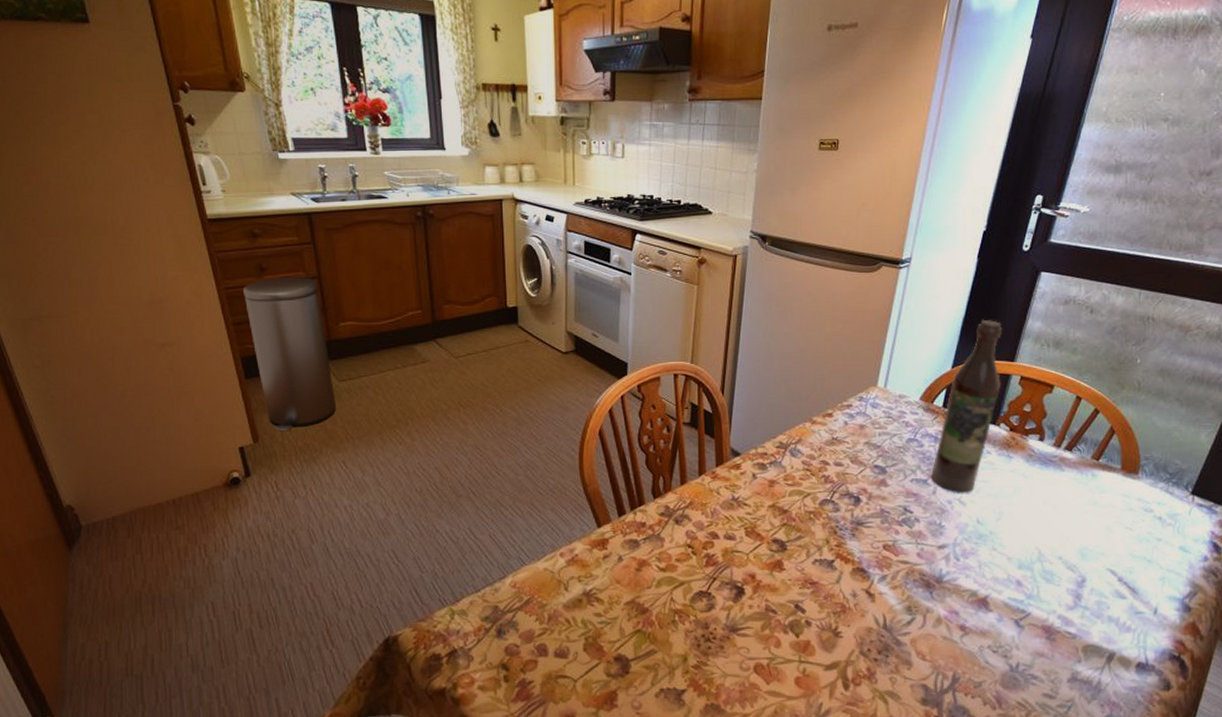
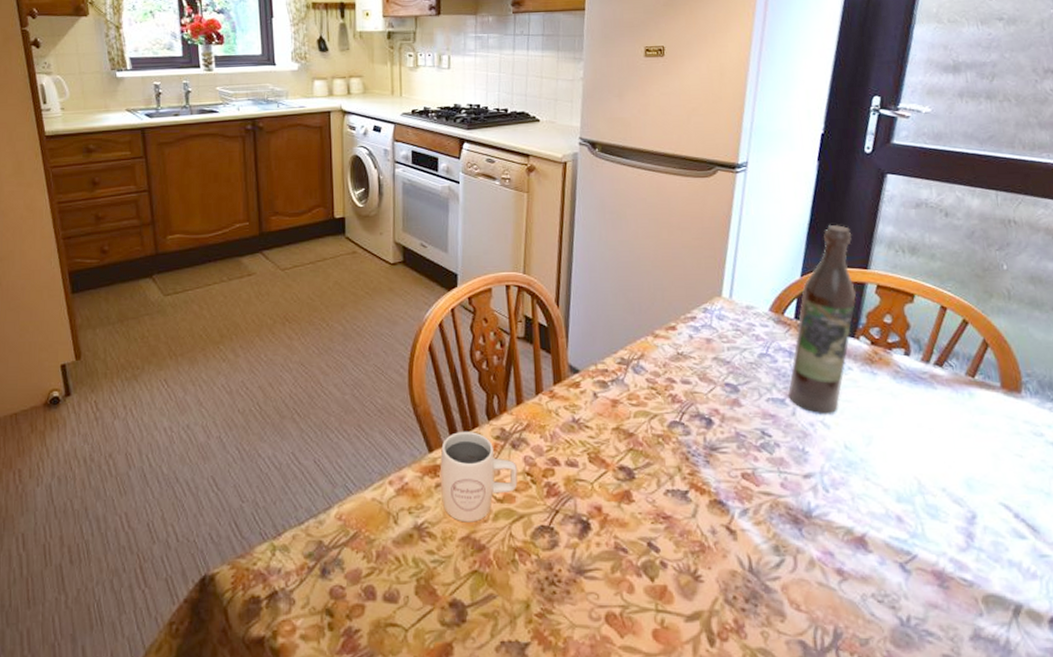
pedal bin: present [243,276,336,432] -> none [75,190,160,348]
mug: none [607,508,680,589] -> present [439,430,518,523]

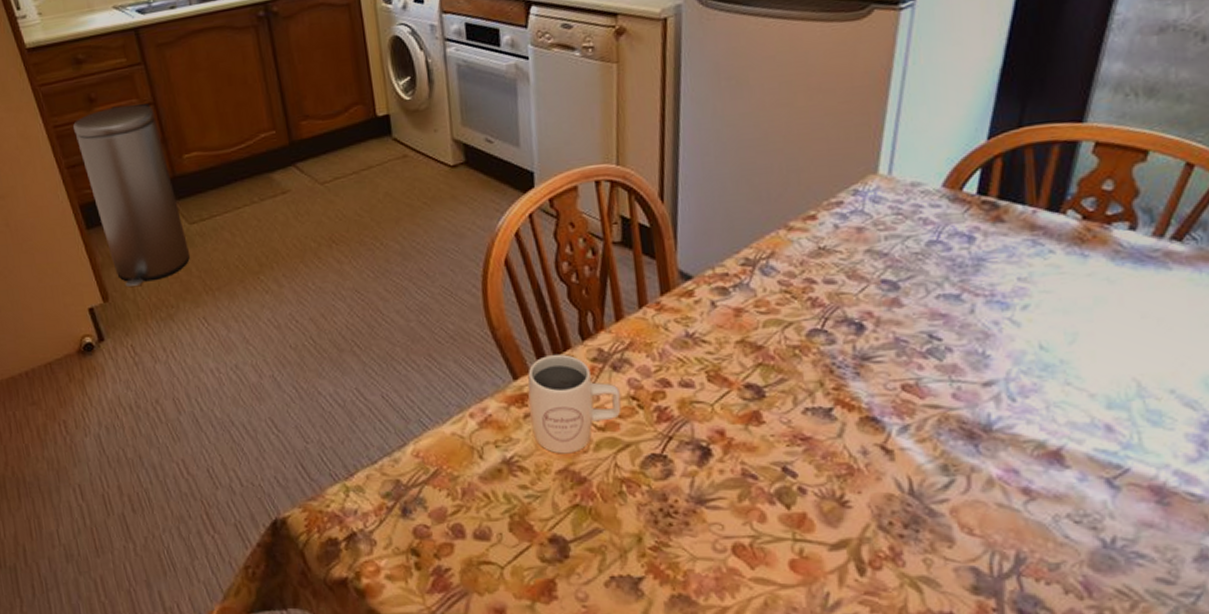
pedal bin: none [75,190,160,348] -> present [73,103,190,288]
wine bottle: present [788,224,857,414] -> none [966,67,1066,309]

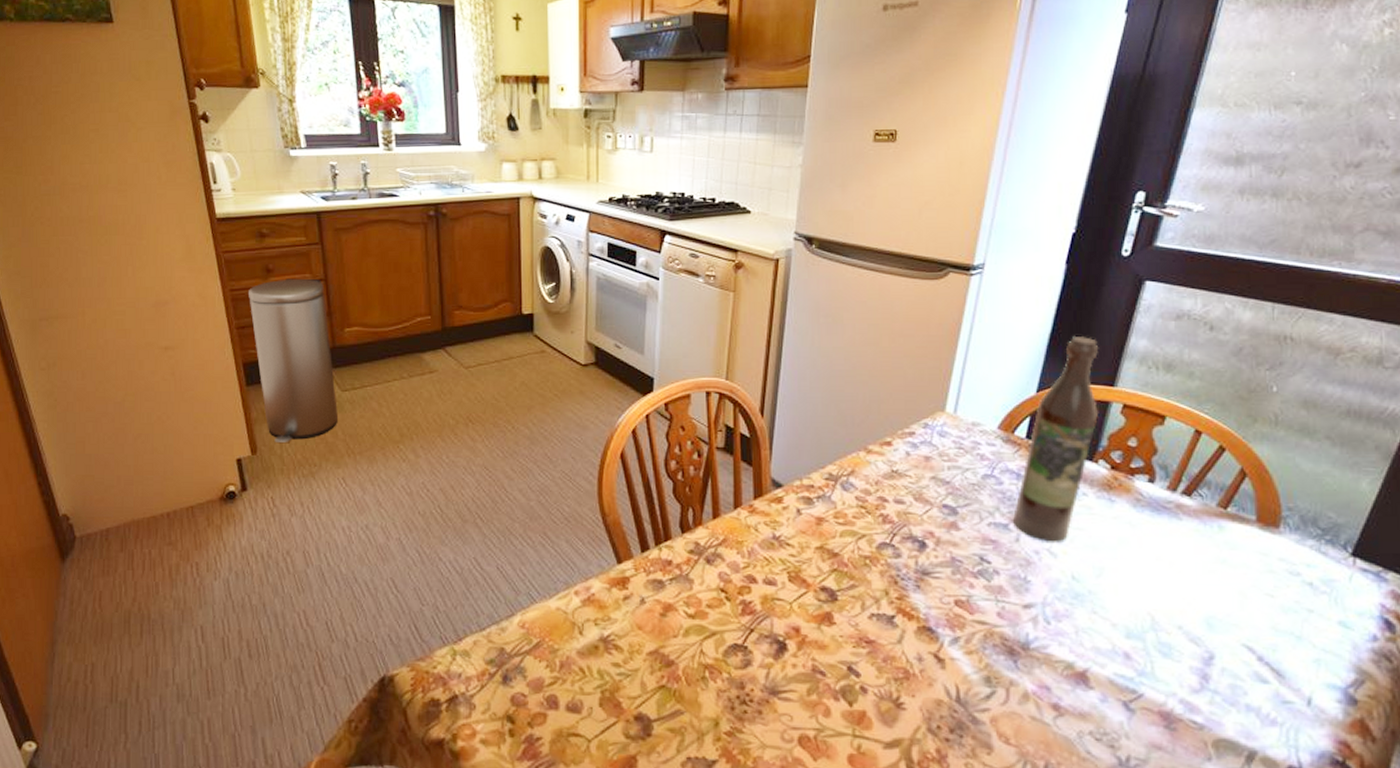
mug: present [527,353,622,454] -> none [628,543,712,637]
wine bottle: none [966,67,1066,309] -> present [1013,335,1099,542]

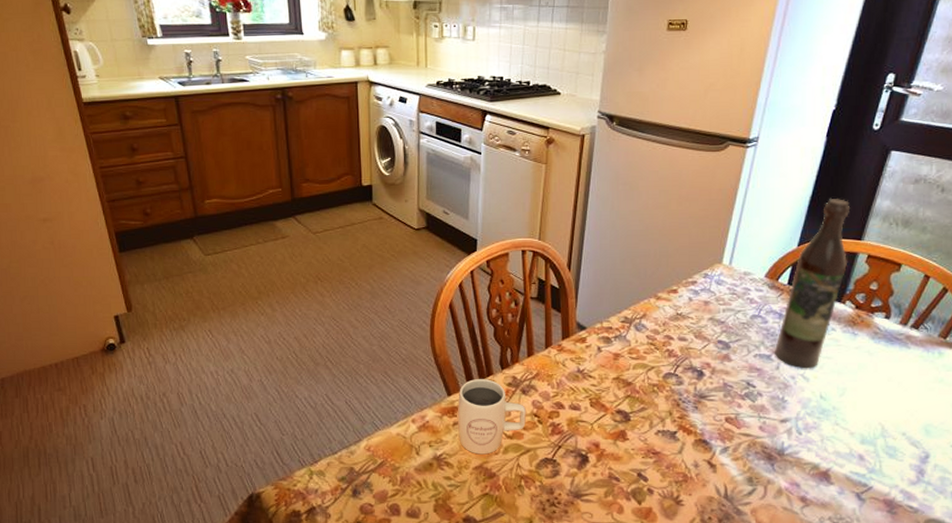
pedal bin: present [249,278,338,444] -> none [117,156,202,302]
mug: none [628,543,712,637] -> present [457,378,527,455]

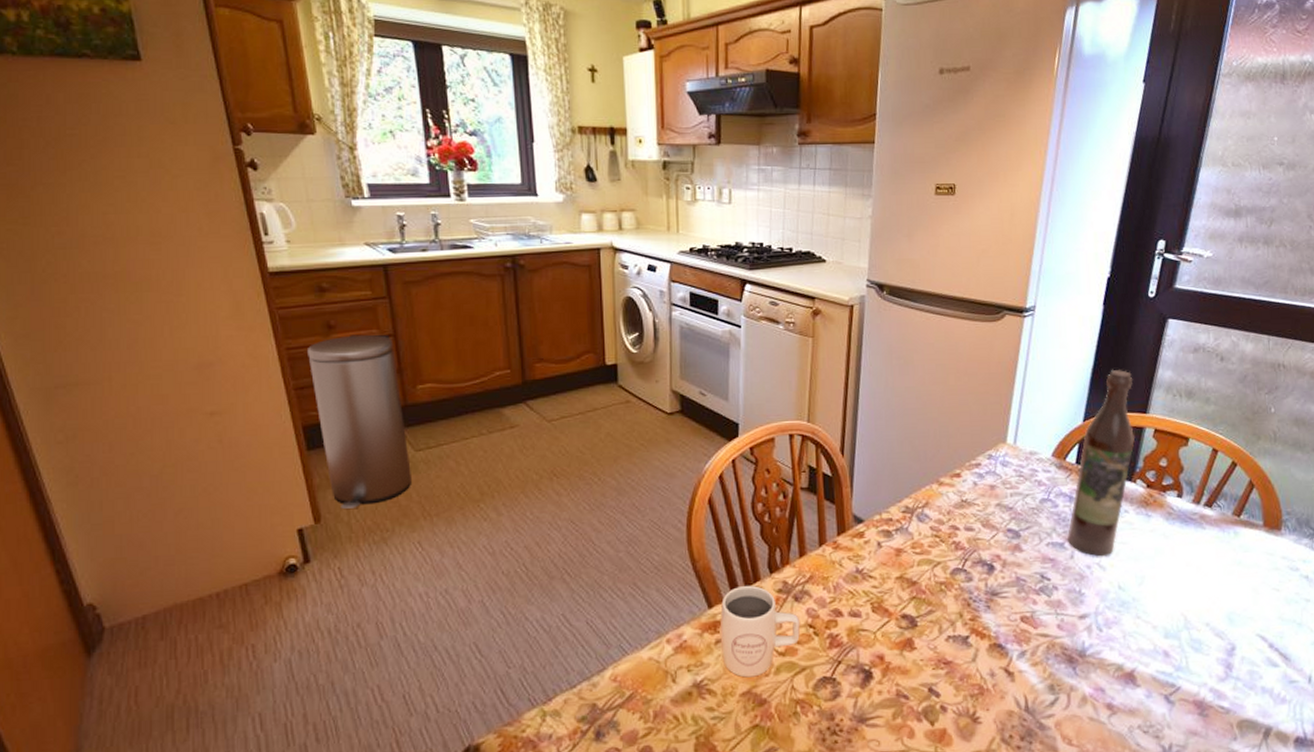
pedal bin: none [117,156,202,302] -> present [308,334,411,510]

